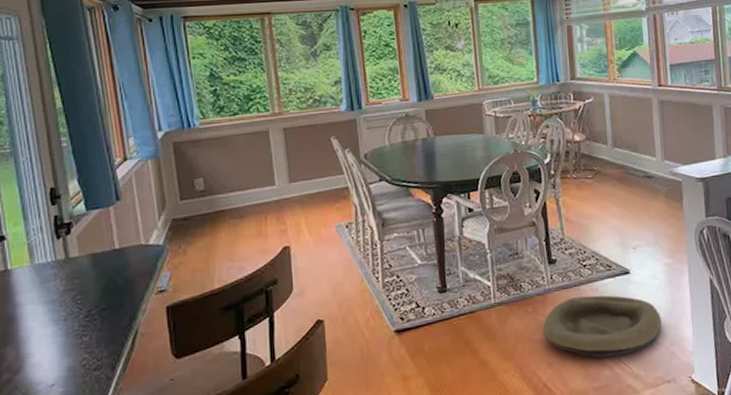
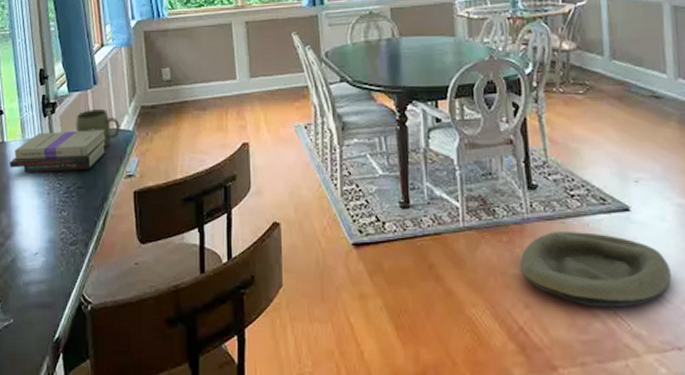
books: none [15,247,133,301] -> present [9,130,106,174]
mug: none [96,225,149,266] -> present [76,108,120,148]

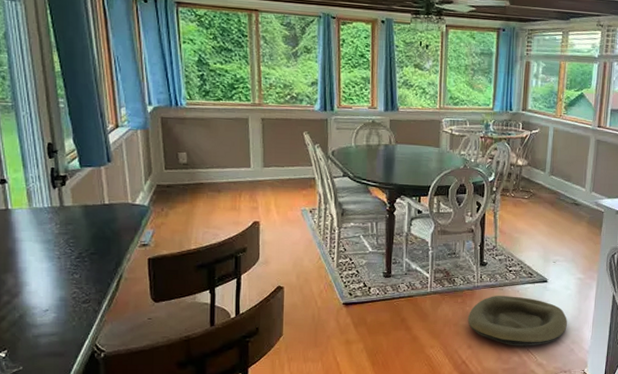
books: present [9,130,106,174] -> none [14,203,120,239]
mug: present [76,108,120,148] -> none [88,184,135,220]

